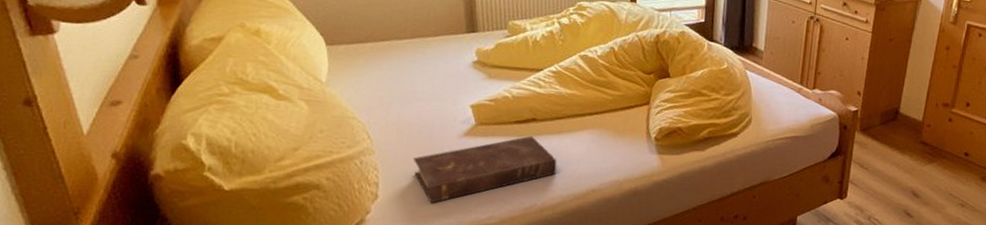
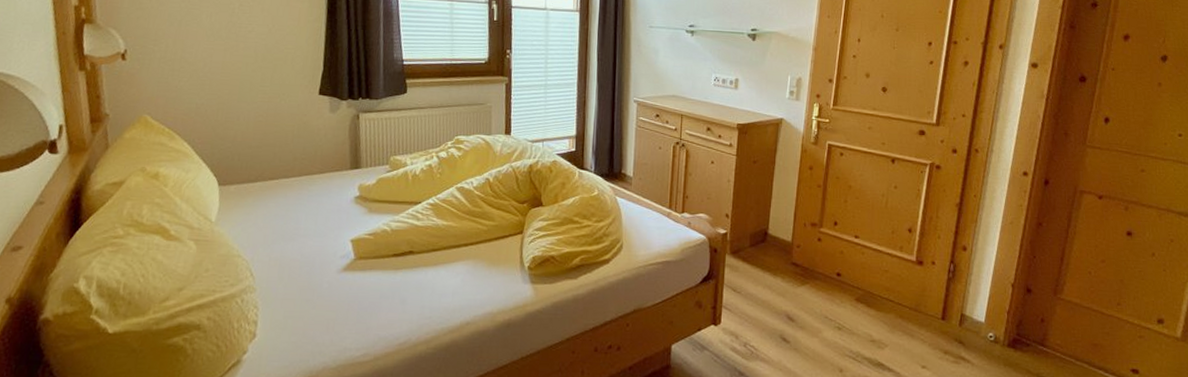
book: present [414,136,557,204] -> none [293,268,432,342]

